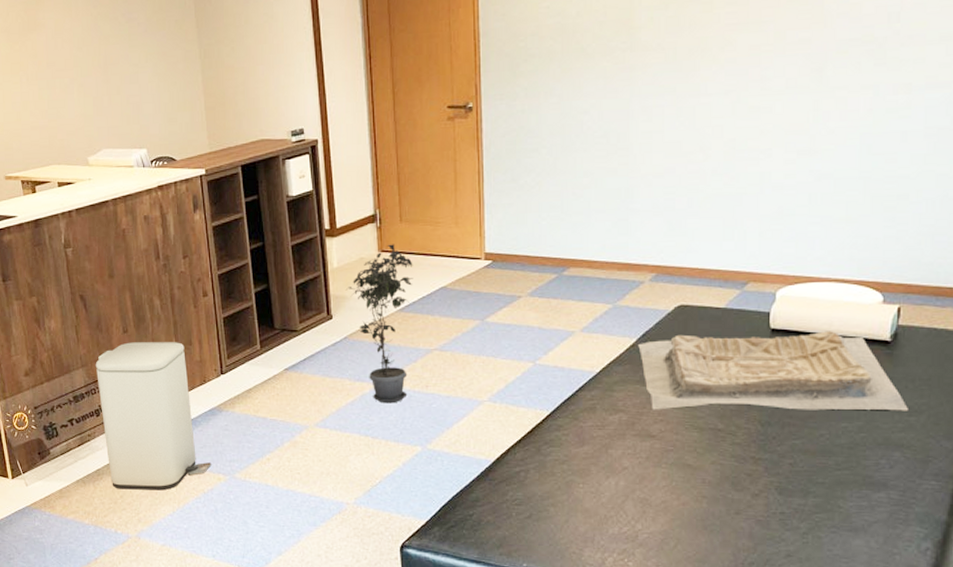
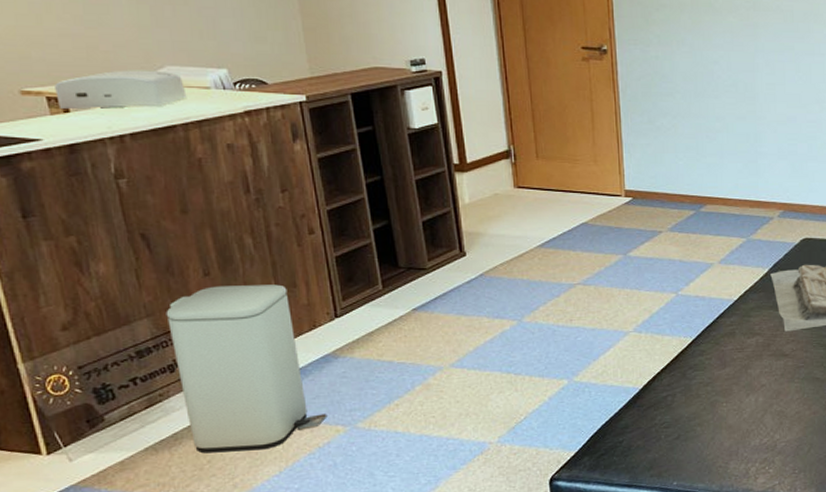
tissue dispenser: none [27,153,117,191] -> present [55,70,187,110]
potted plant: present [345,244,413,404] -> none [479,180,553,339]

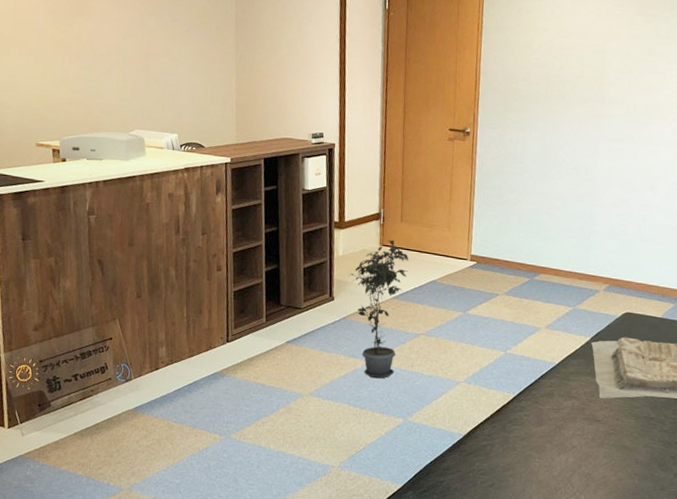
pedal bin: present [166,284,327,453] -> none [106,306,209,447]
potted plant: none [479,180,553,339] -> present [347,240,409,379]

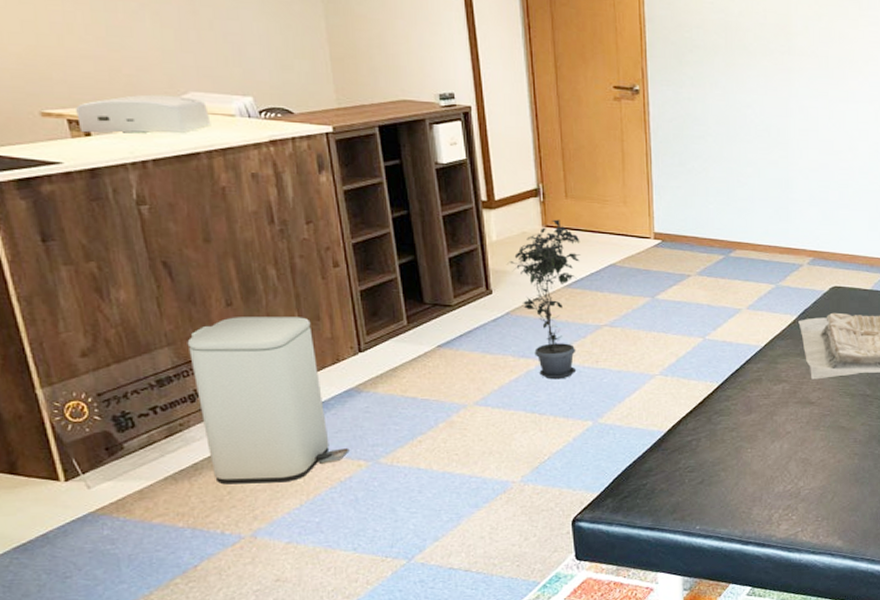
pedal bin: none [106,306,209,447] -> present [187,317,350,485]

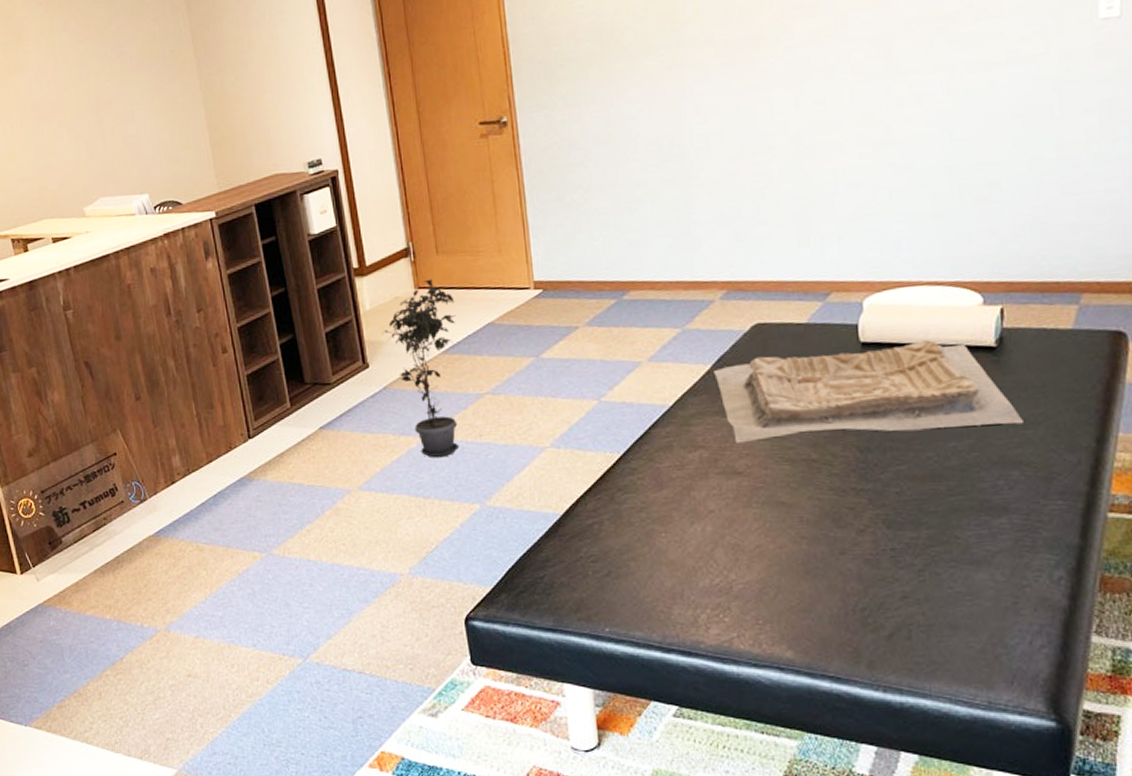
tissue dispenser: present [76,94,211,133] -> none [17,203,117,250]
pedal bin: present [187,317,350,485] -> none [106,406,245,577]

